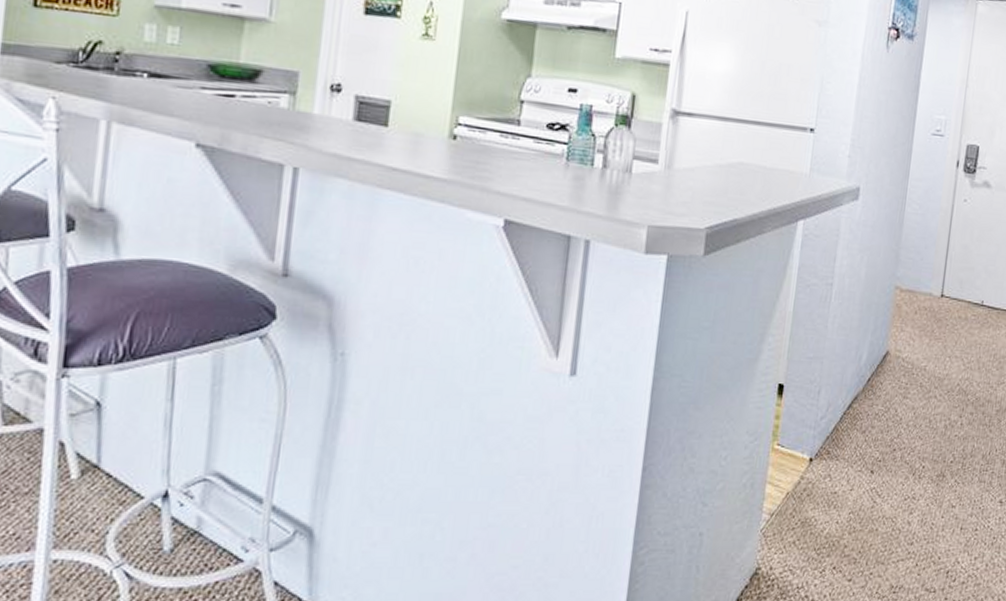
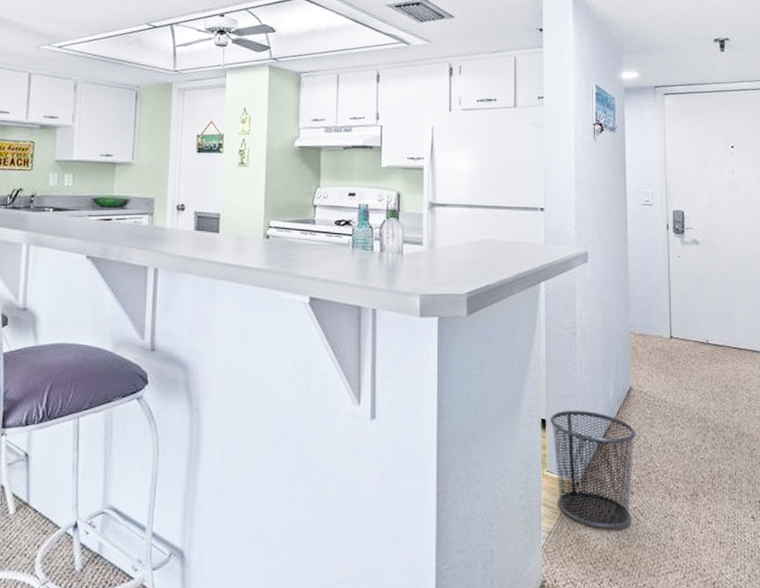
waste bin: none [785,374,887,512] -> present [549,410,637,529]

